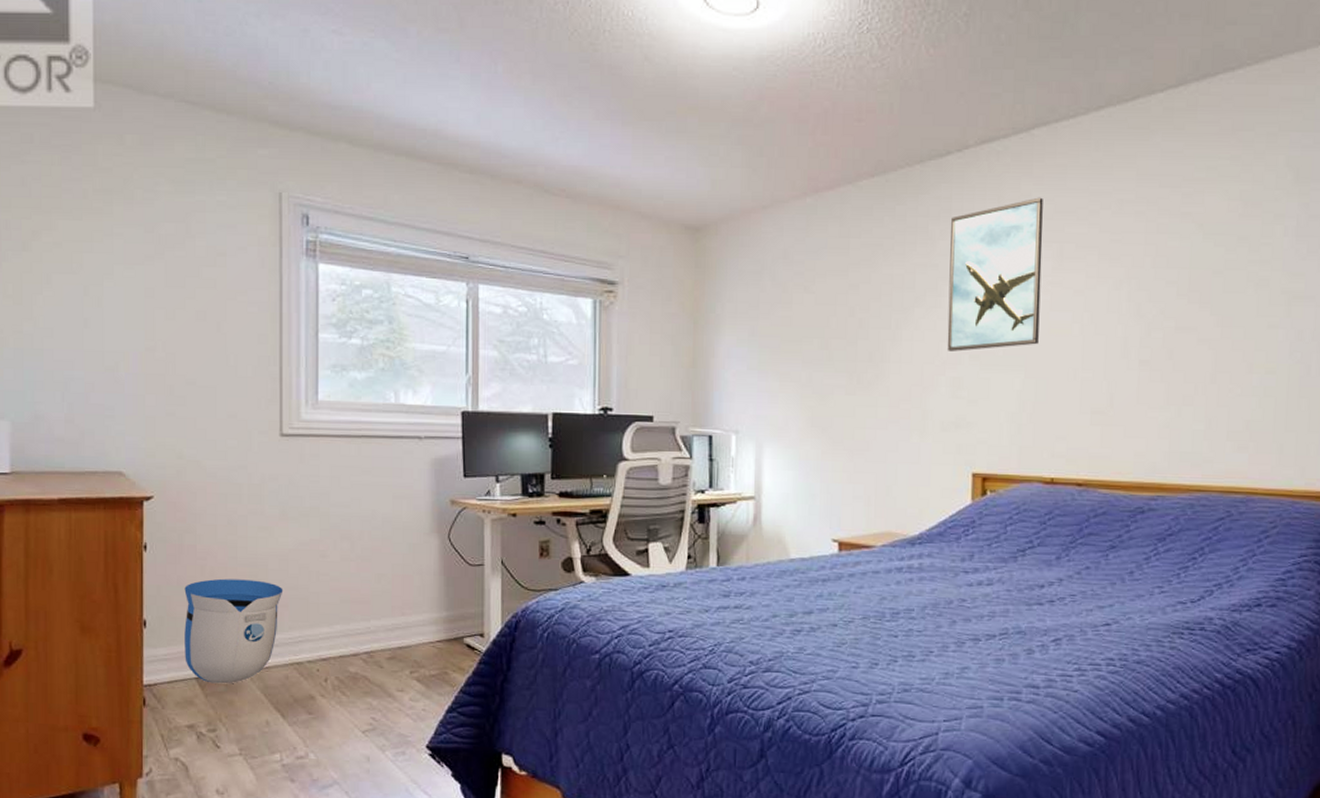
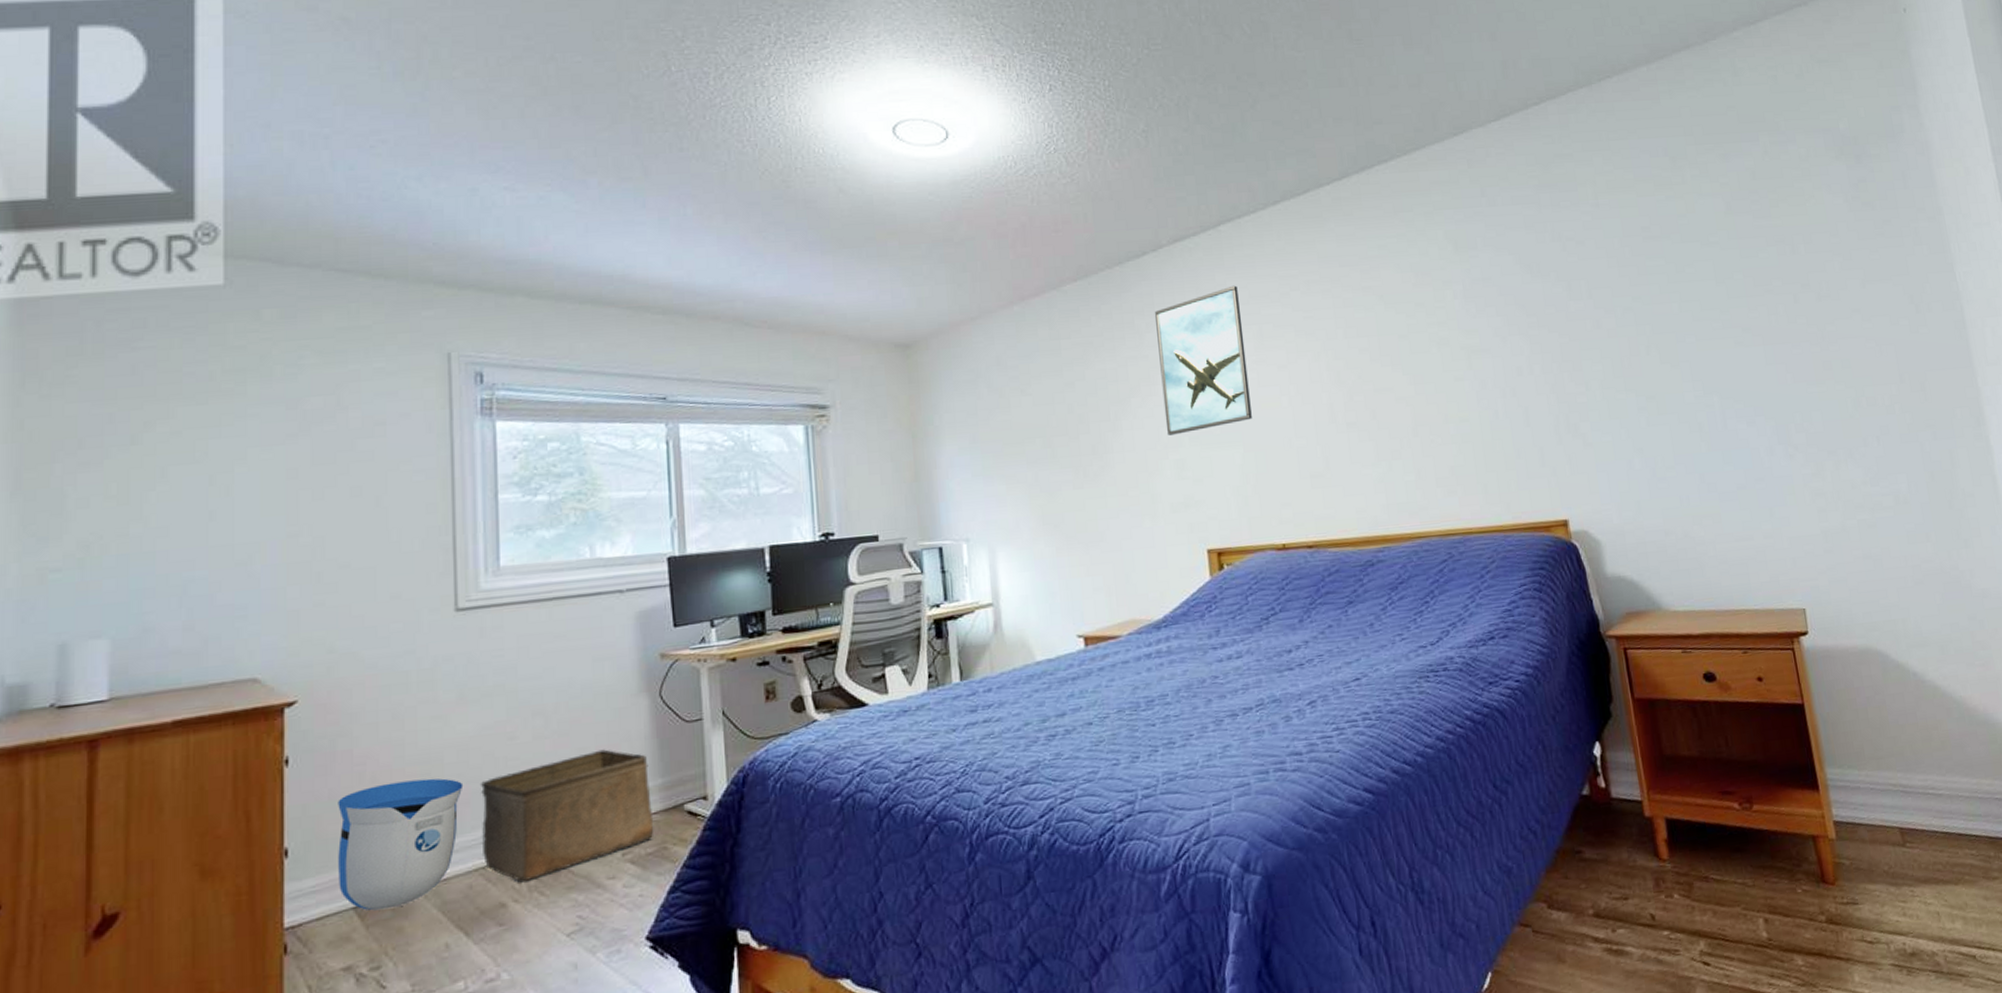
storage bin: none [296,578,438,681] -> present [480,749,654,883]

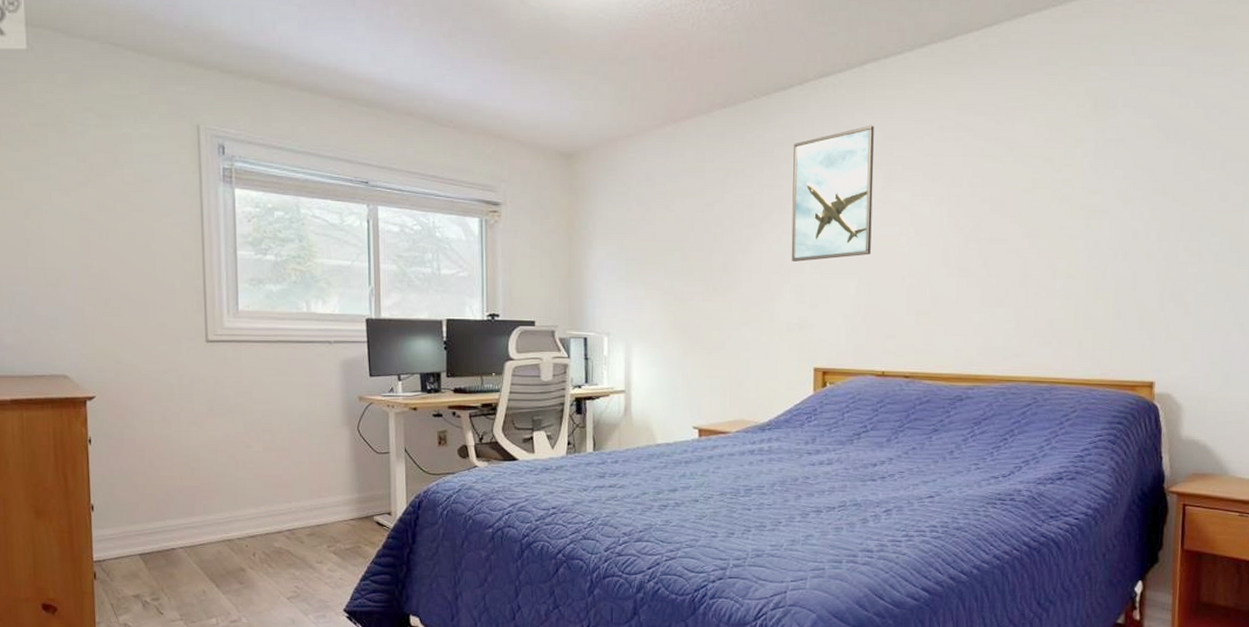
sun visor: present [338,778,464,911] -> none [126,467,214,559]
storage bin: present [480,749,654,883] -> none [225,465,351,556]

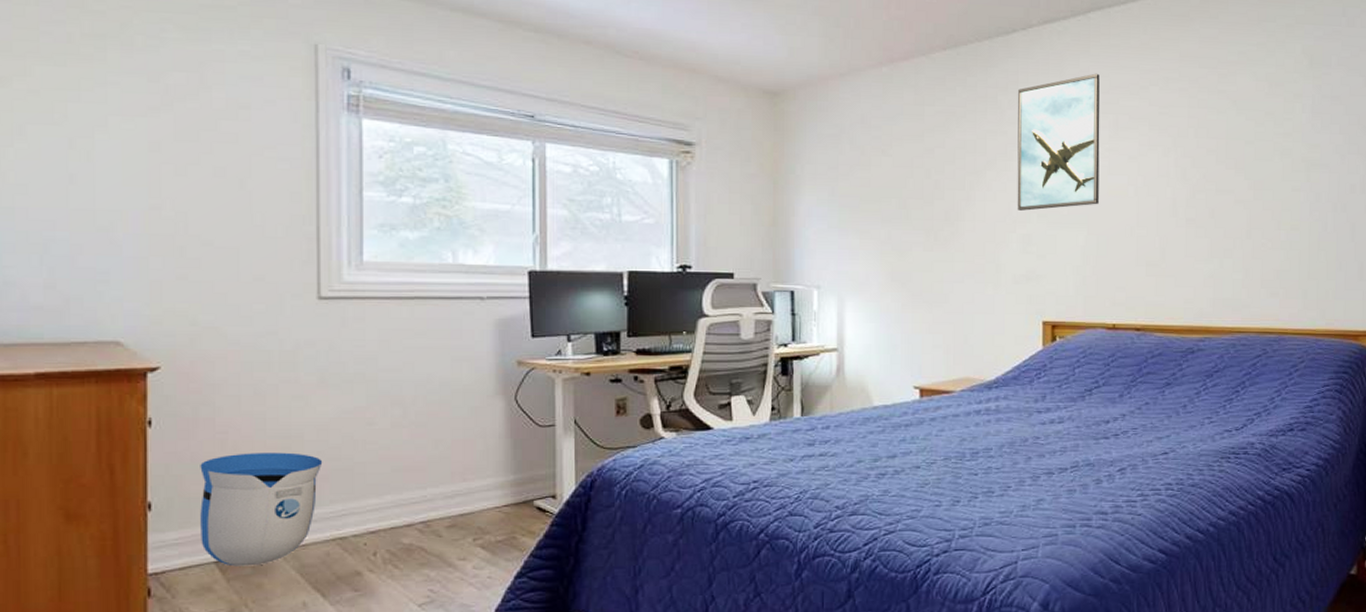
sun visor: none [126,467,214,559] -> present [200,452,323,567]

